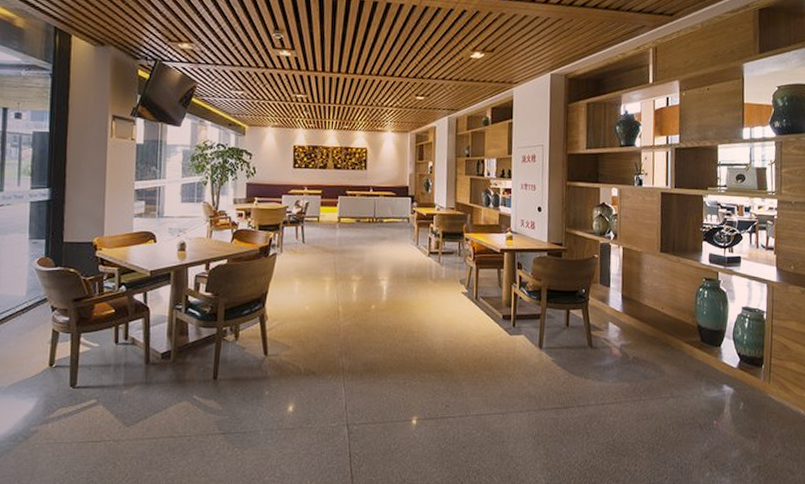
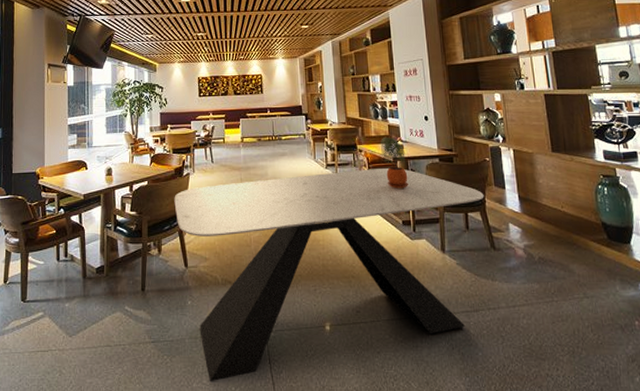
dining table: none [256,259,588,476] -> present [174,168,484,382]
potted plant: none [487,227,514,282] -> present [380,137,409,189]

